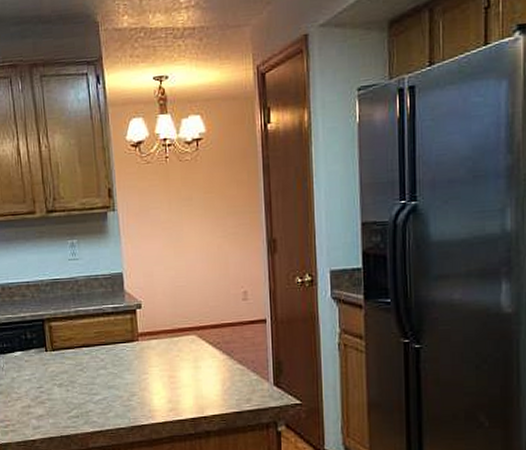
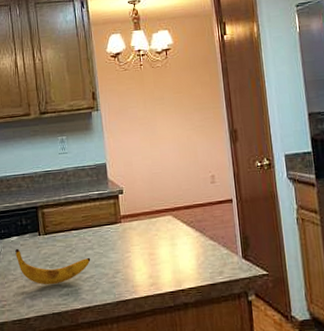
banana: none [19,364,104,406] -> present [15,248,91,285]

